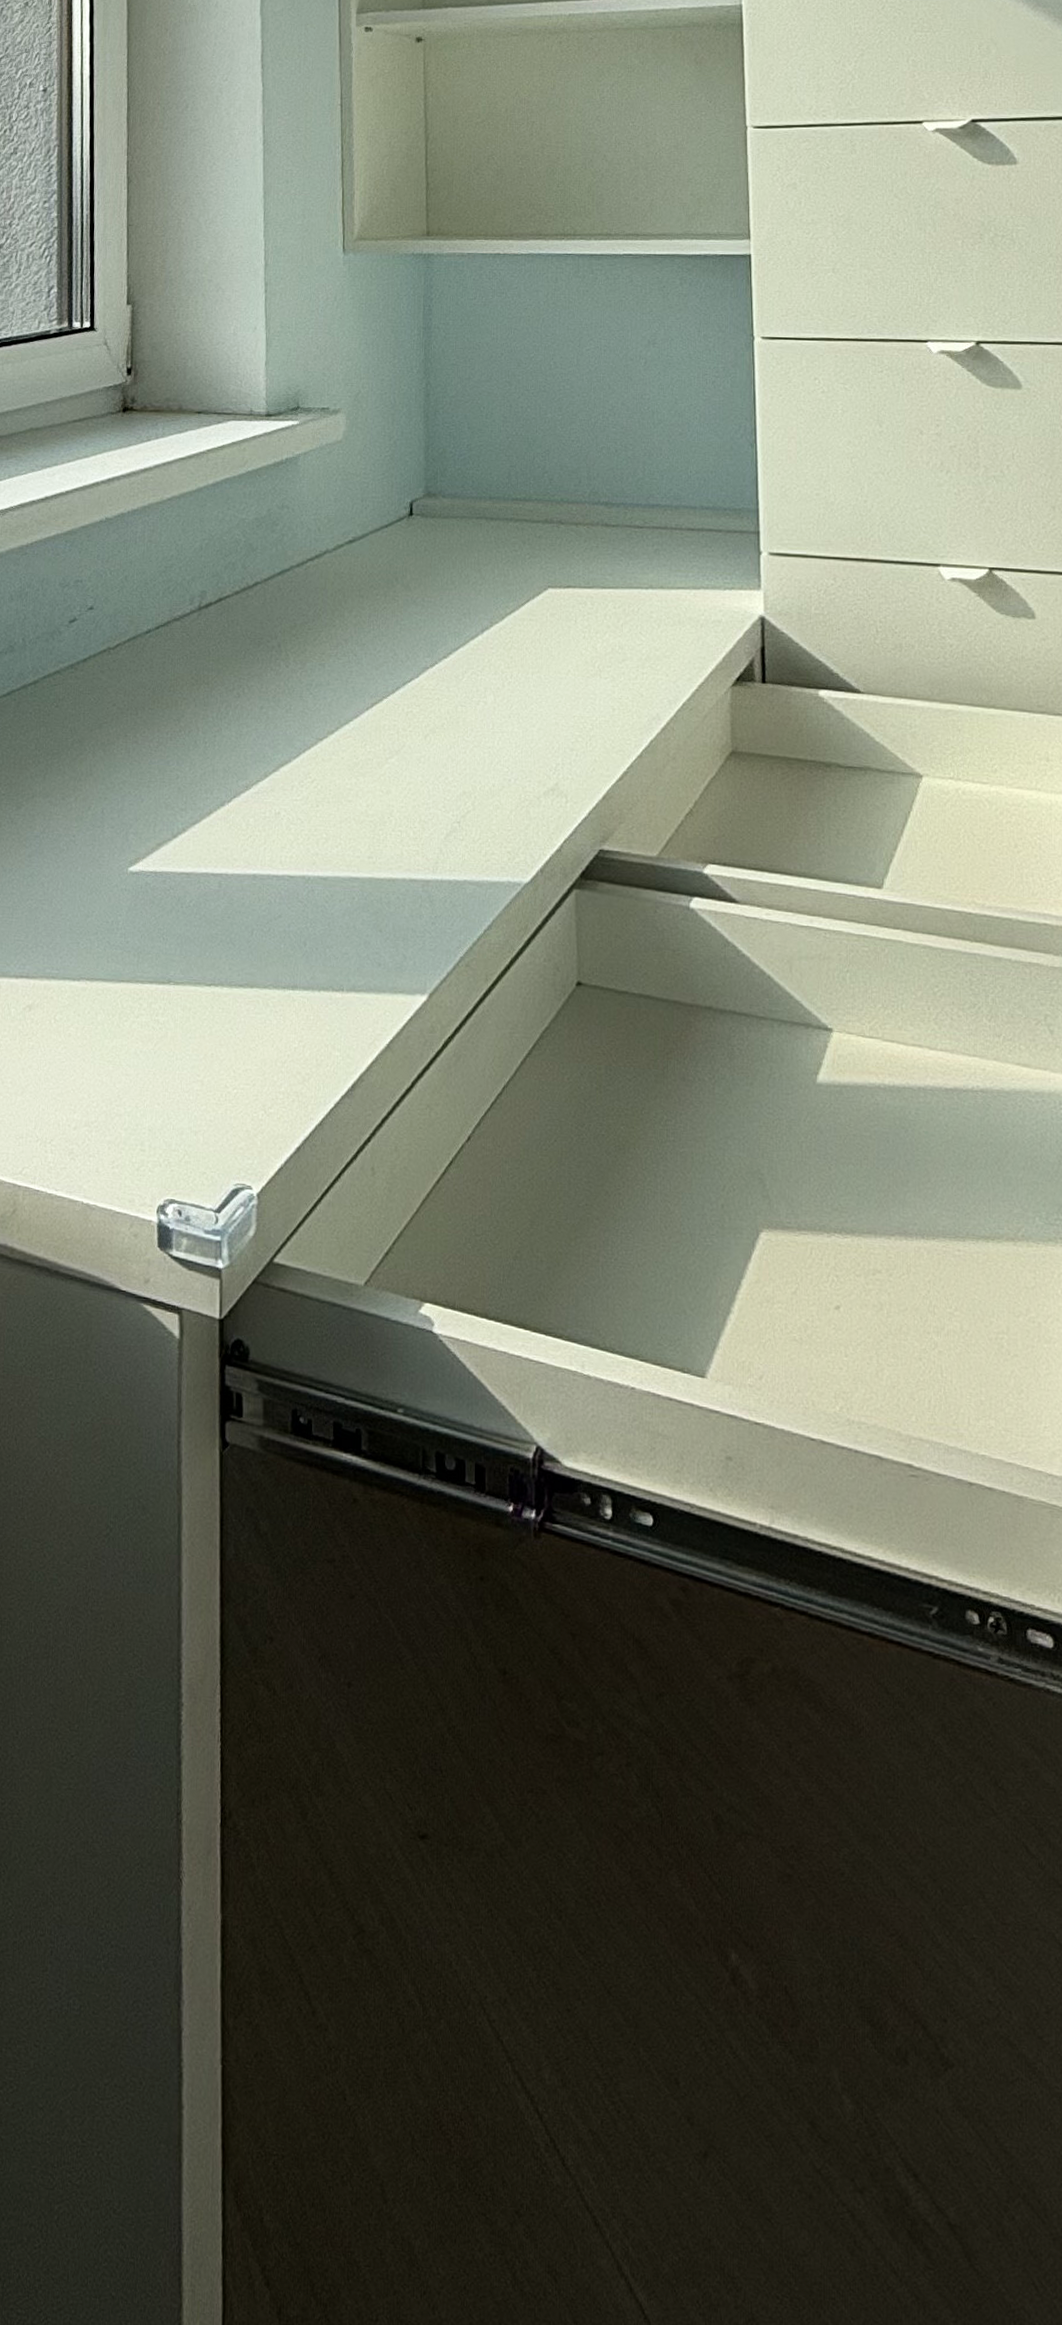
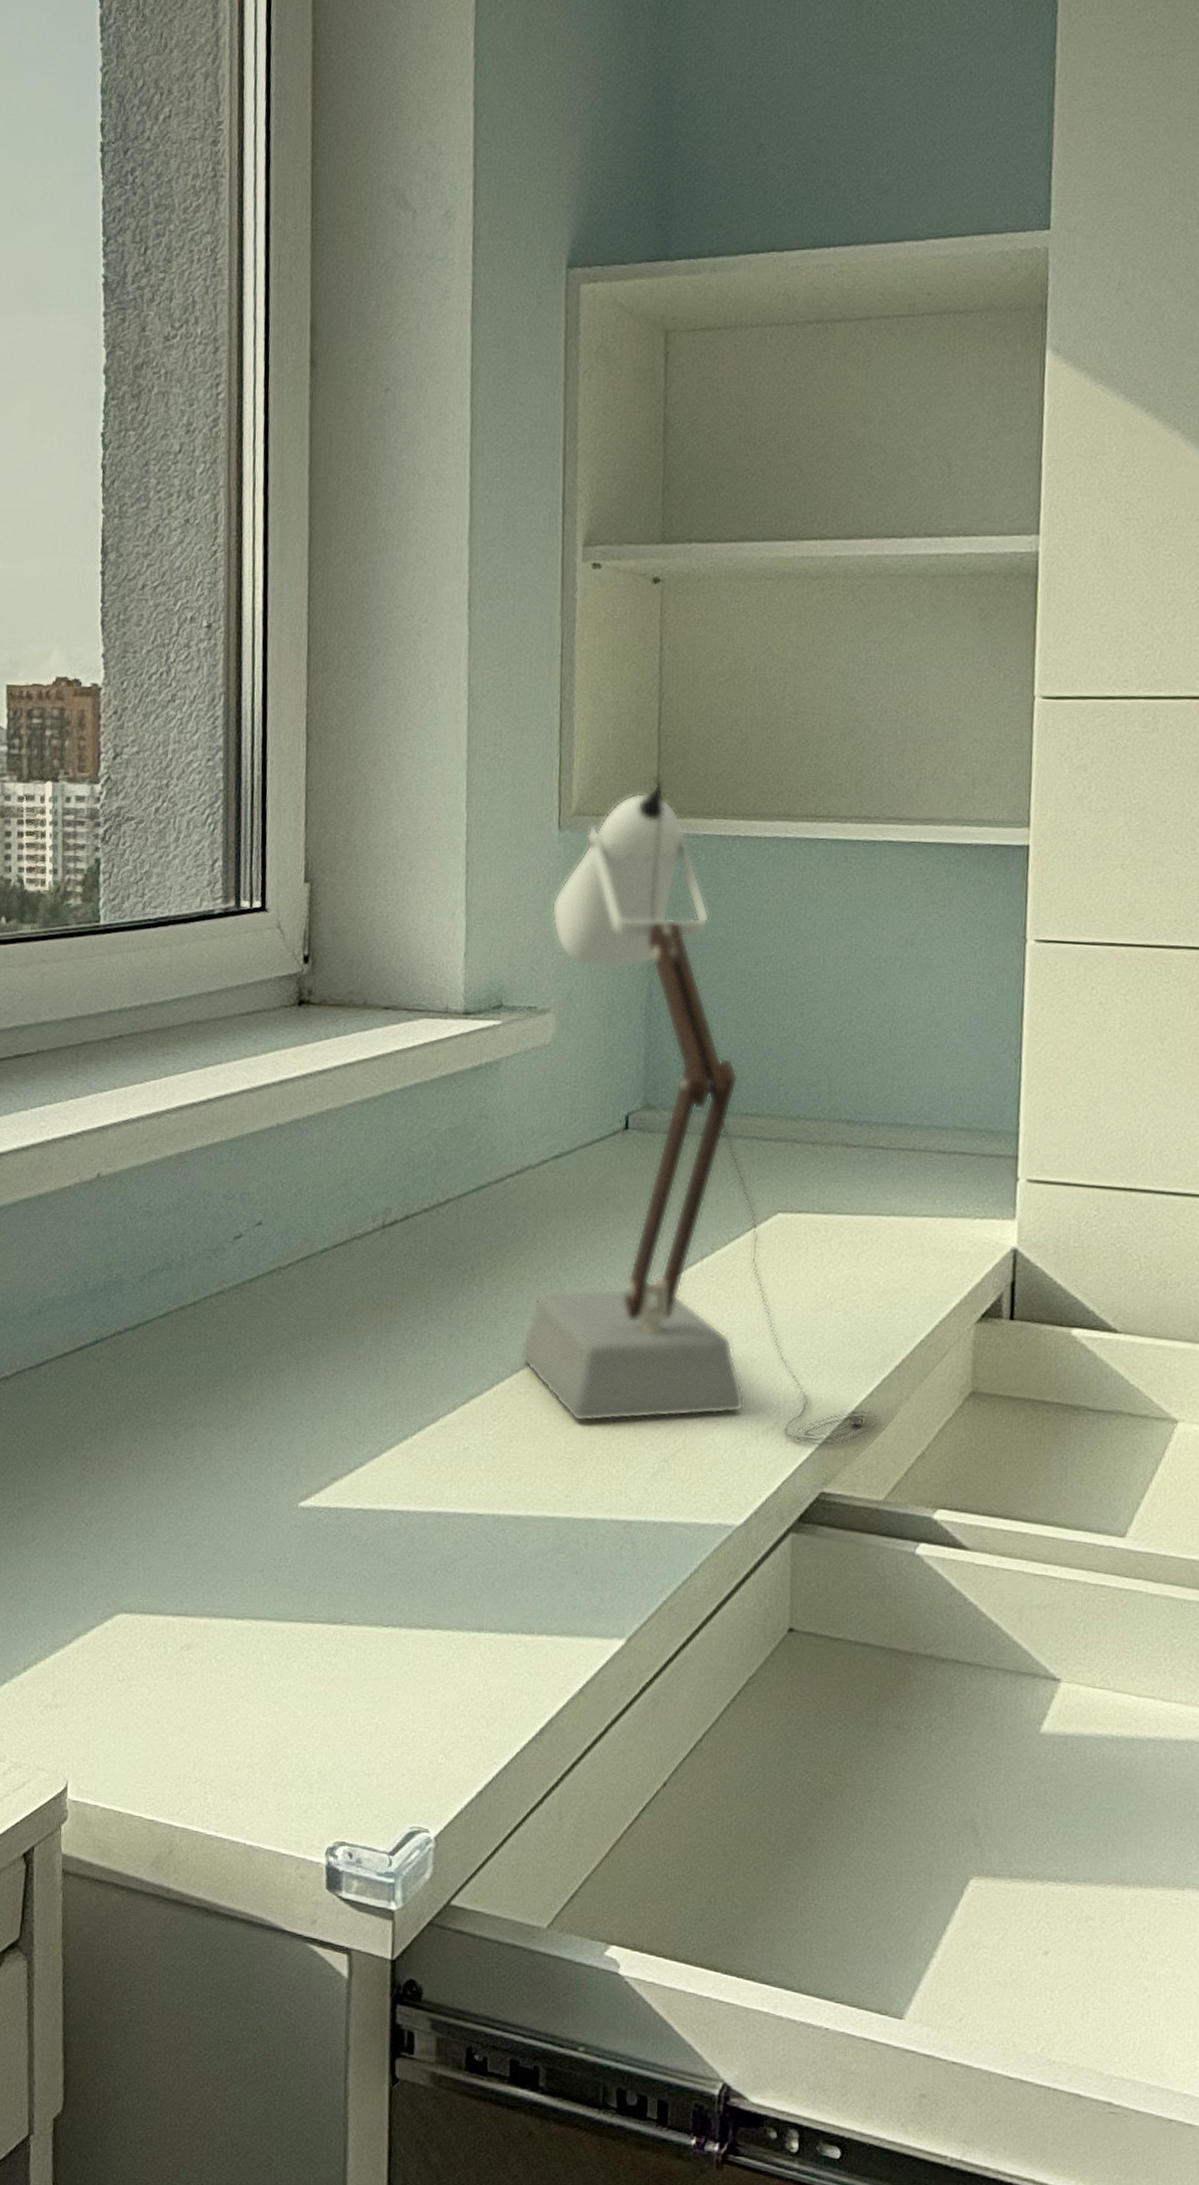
desk lamp: none [323,204,648,805] -> present [520,776,878,1446]

